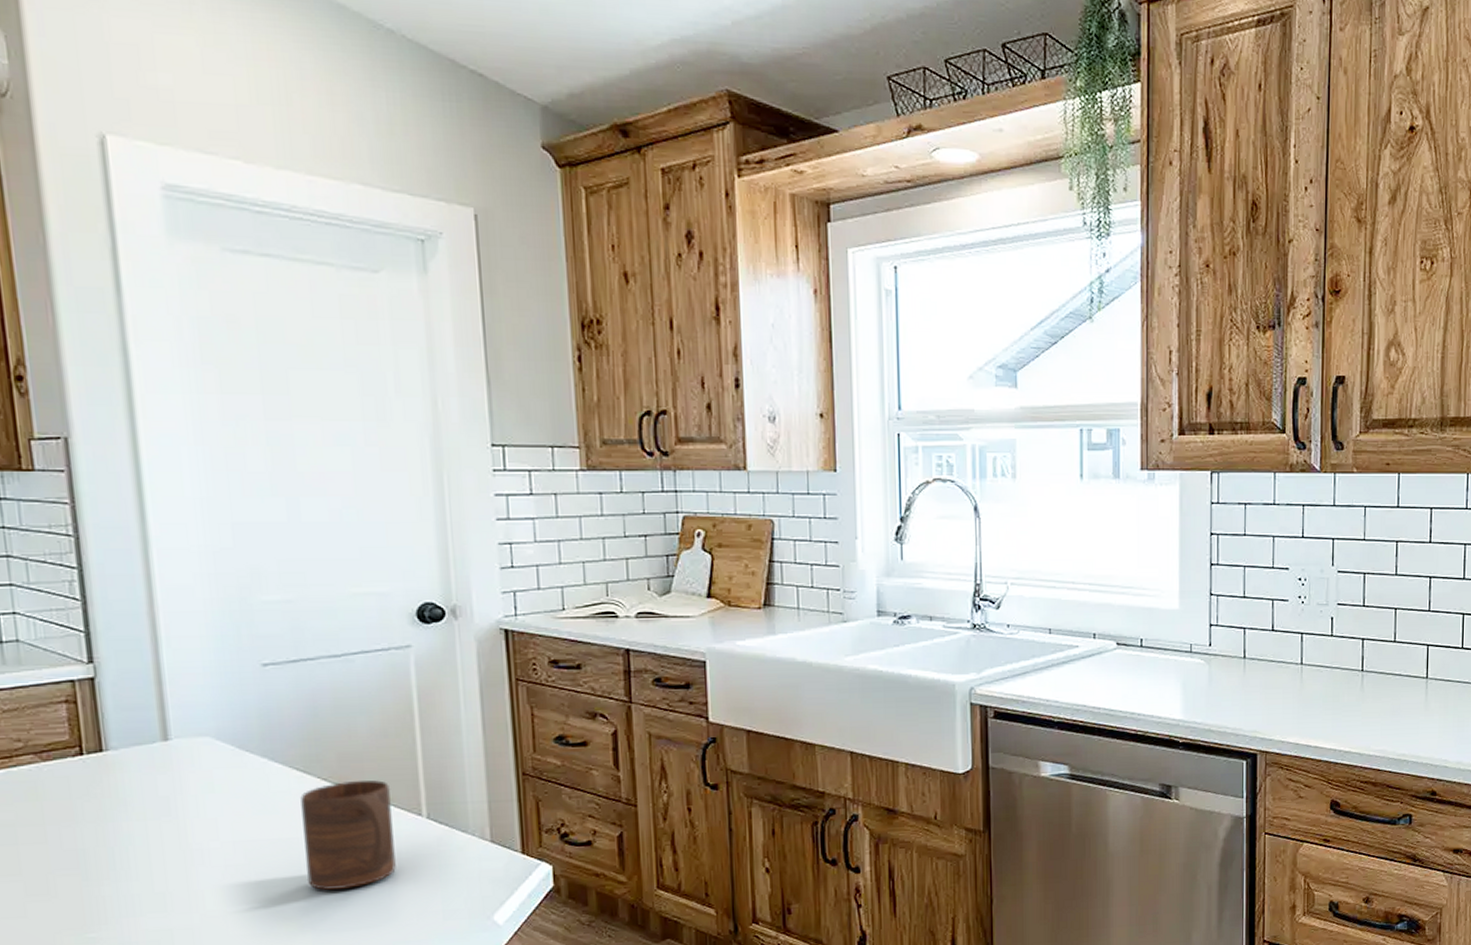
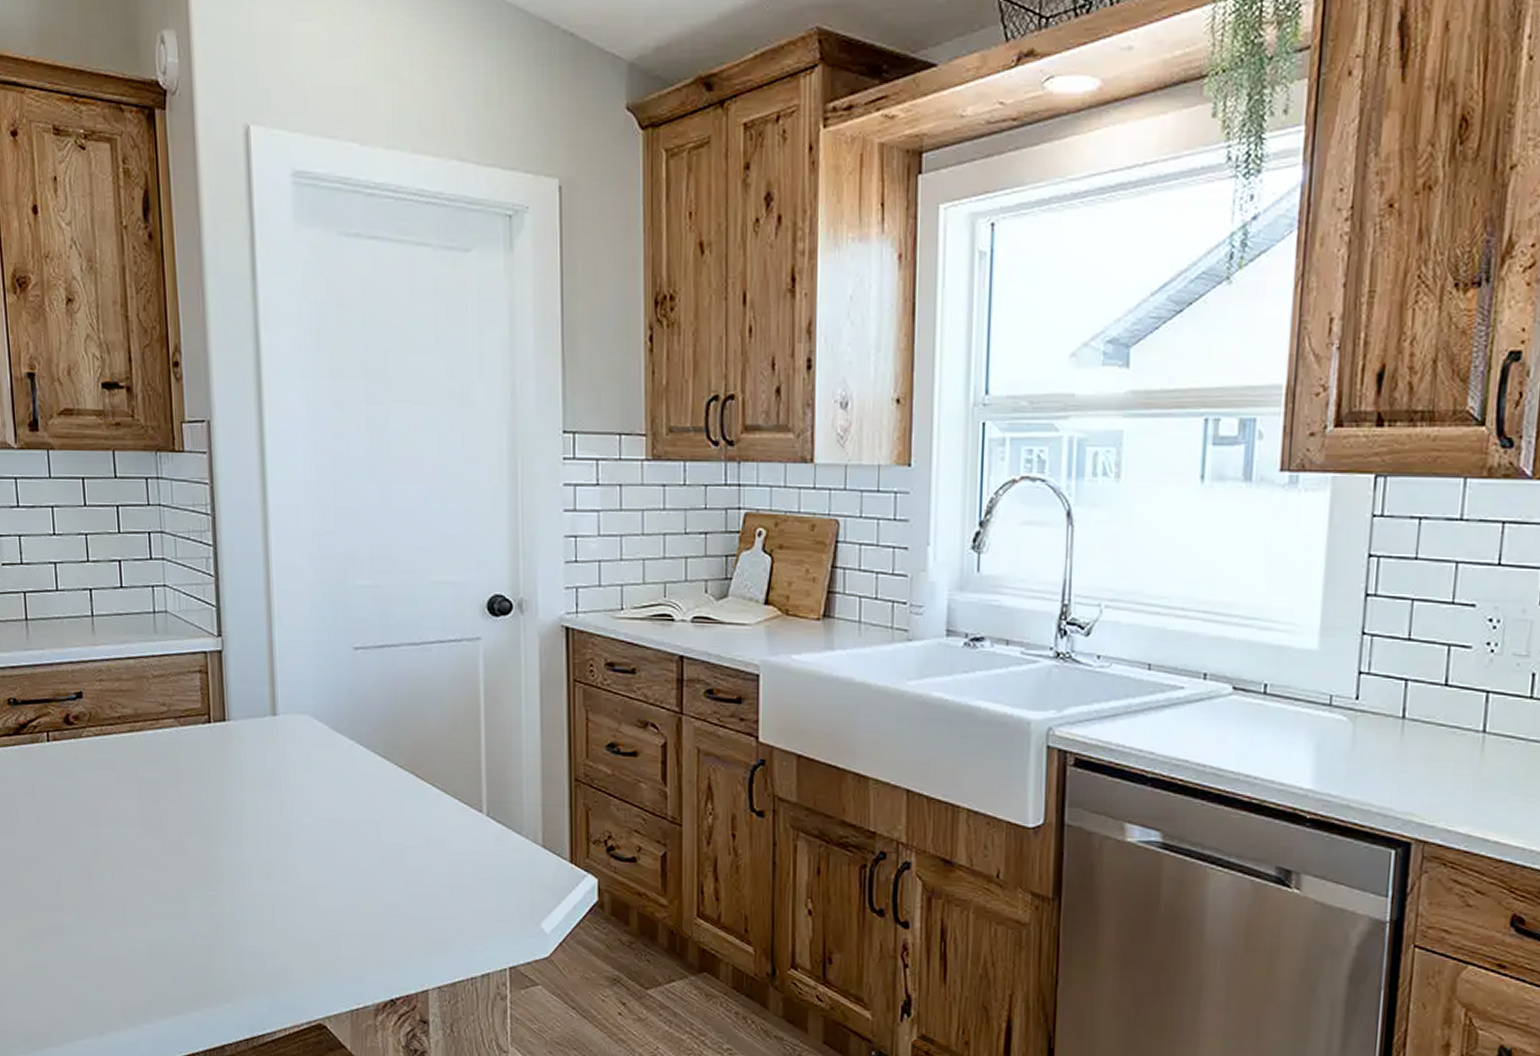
cup: present [300,780,396,890] -> none [380,771,457,878]

